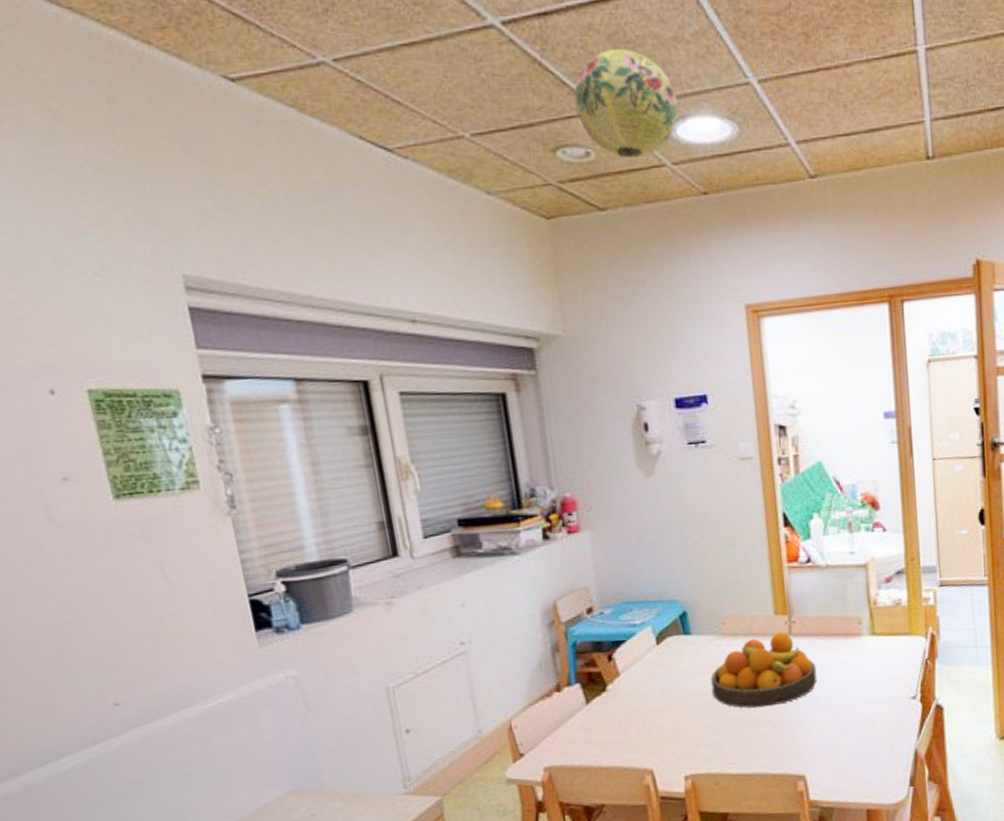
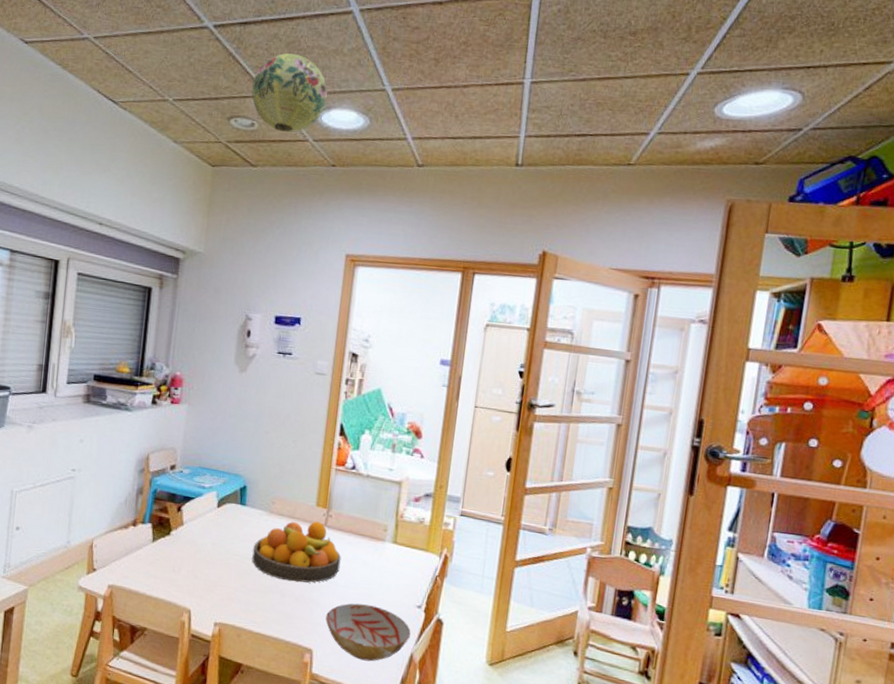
bowl: none [812,709,911,772] -> present [325,603,411,662]

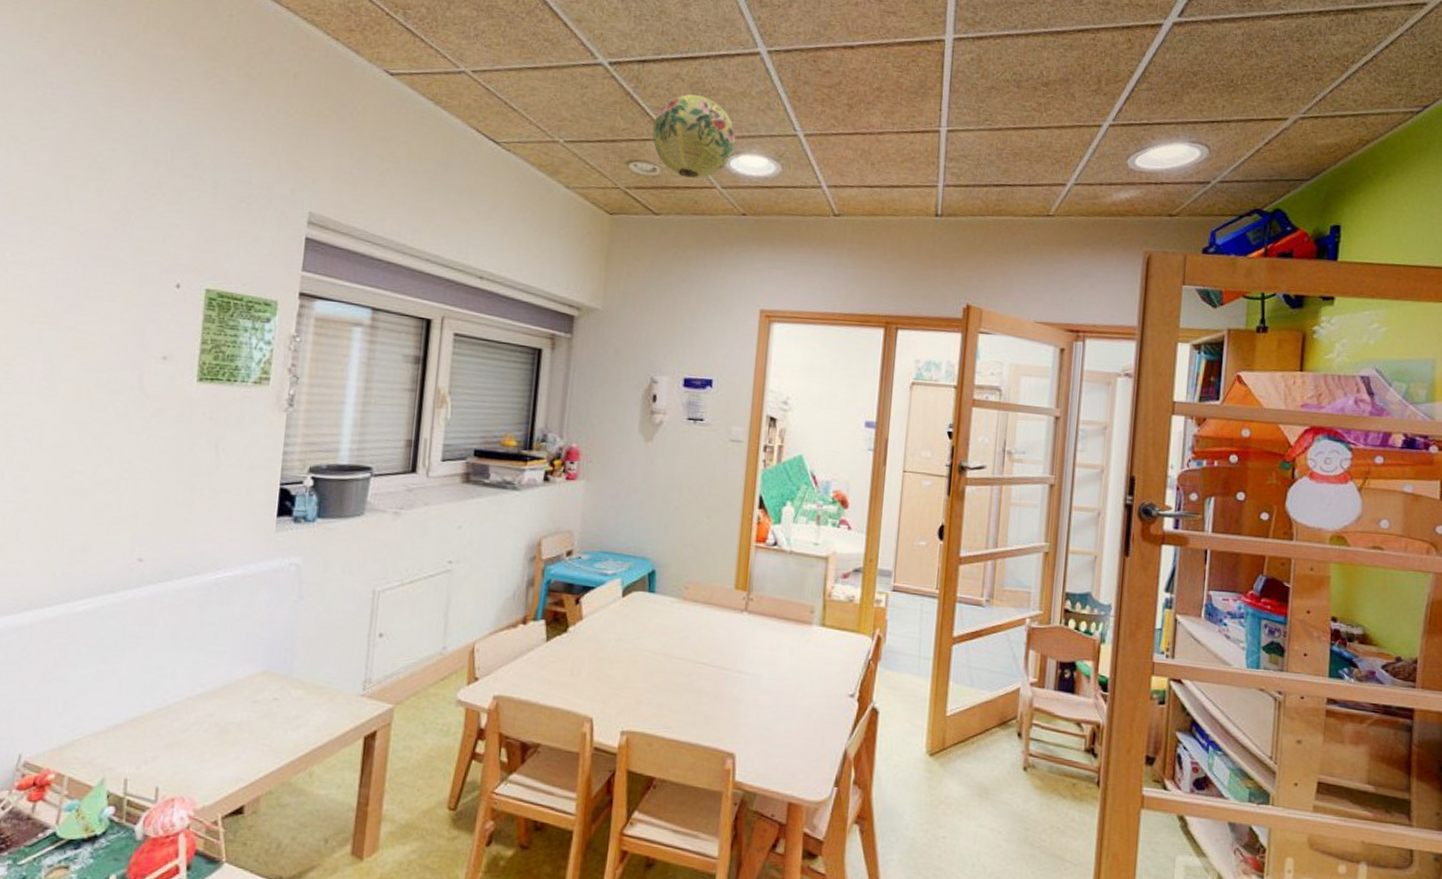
fruit bowl: present [252,521,341,583] -> none [663,606,765,678]
bowl: present [325,603,411,662] -> none [749,697,844,762]

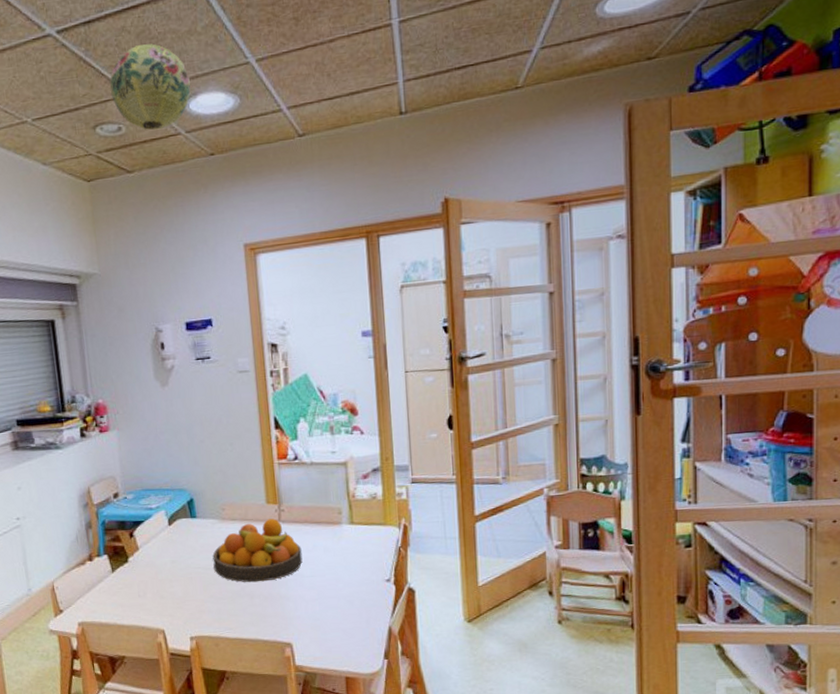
fruit bowl: none [663,606,765,678] -> present [212,518,303,583]

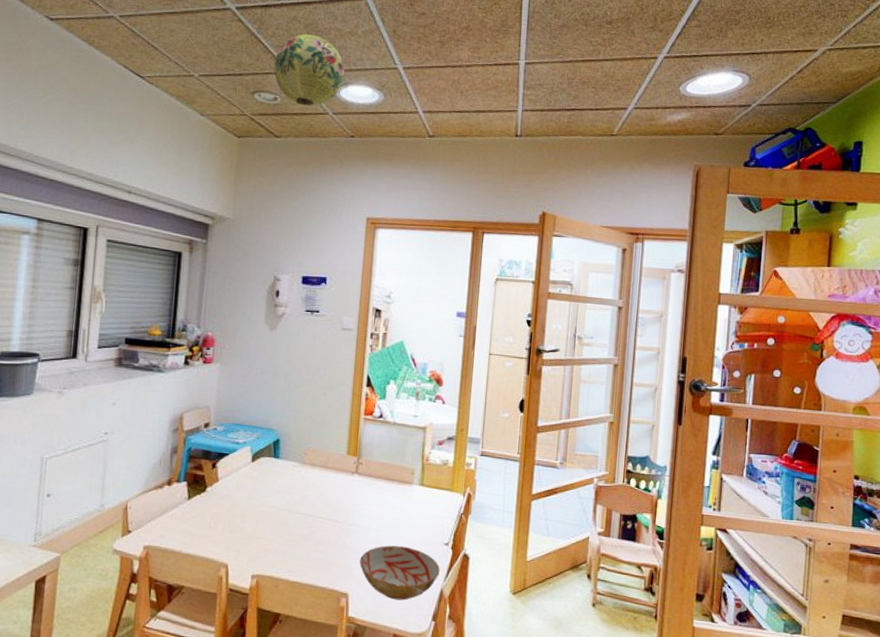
fruit bowl: present [212,518,303,583] -> none [287,469,372,530]
bowl: none [298,588,385,643] -> present [360,545,440,600]

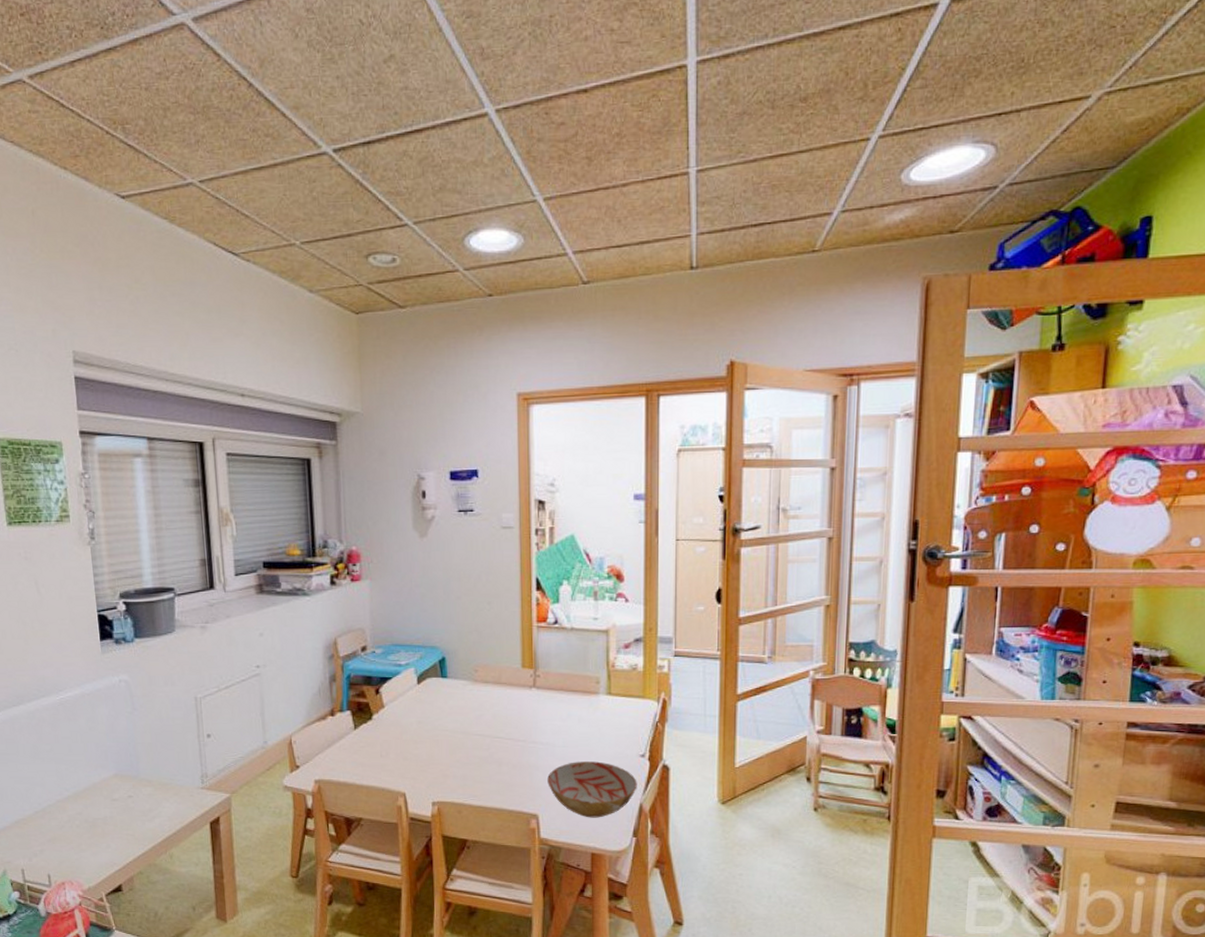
paper lantern: present [274,34,344,107] -> none [387,172,472,265]

